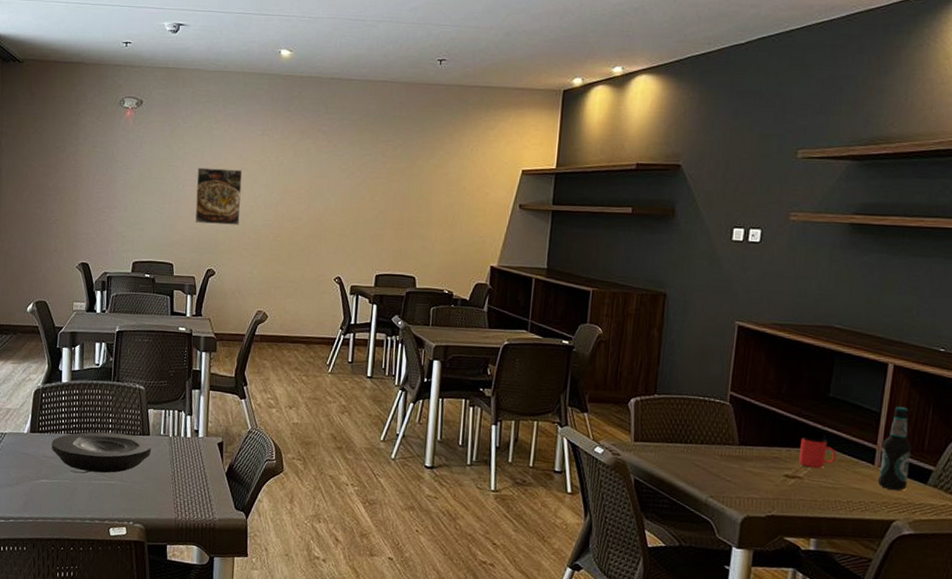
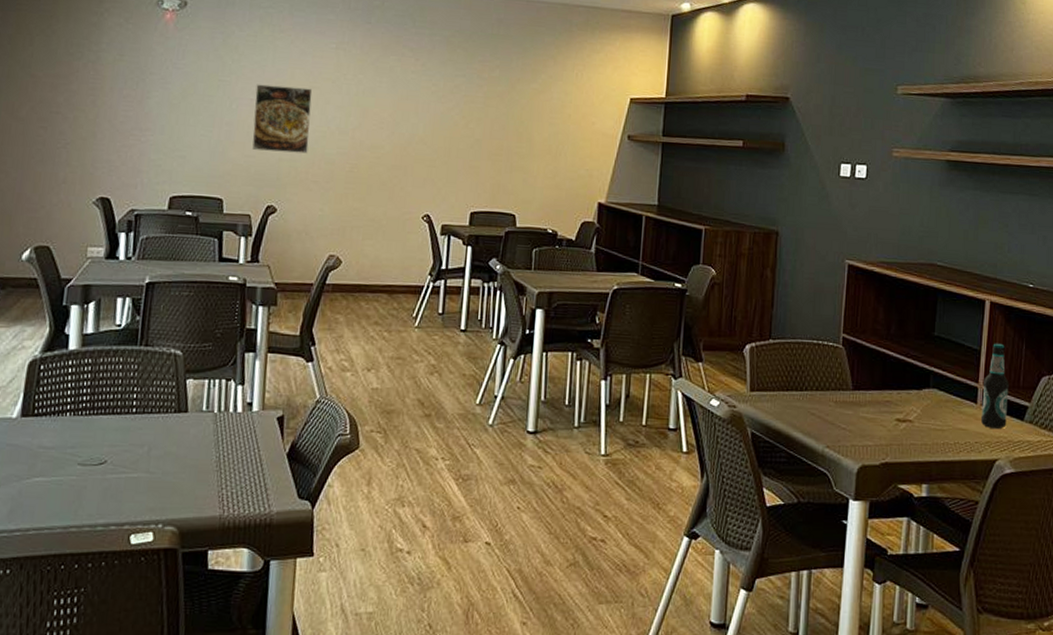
plate: present [51,432,152,473] -> none [50,411,191,464]
cup: present [799,436,837,469] -> none [909,378,943,411]

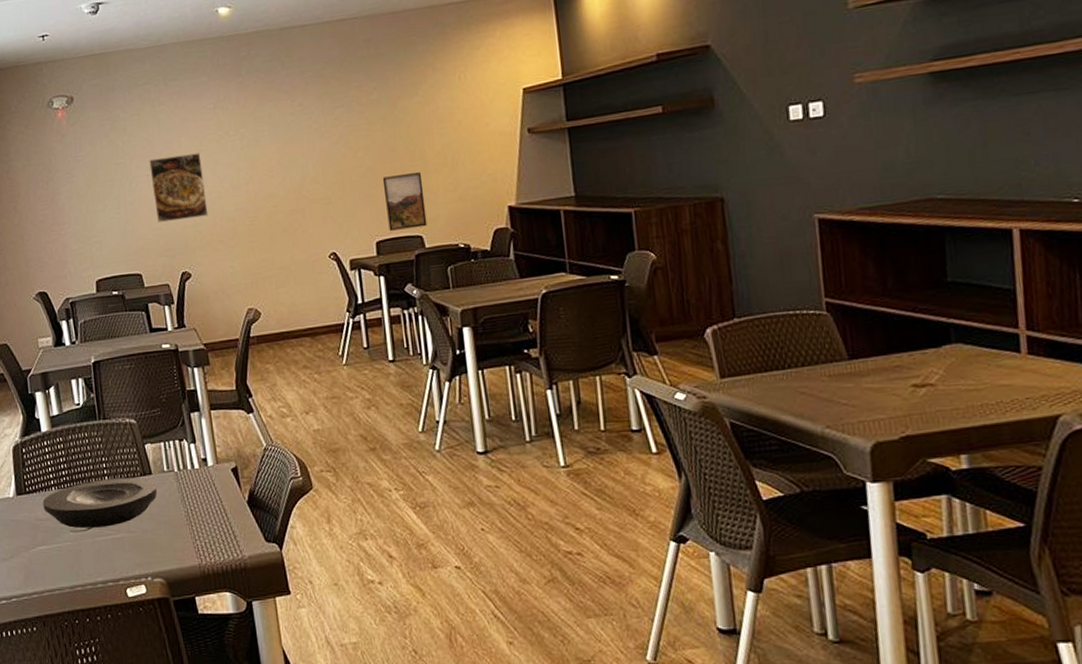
plate: none [50,411,191,464] -> present [42,477,158,529]
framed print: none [485,152,526,207] -> present [382,172,428,231]
bottle: present [980,343,1009,429] -> none [1026,277,1068,379]

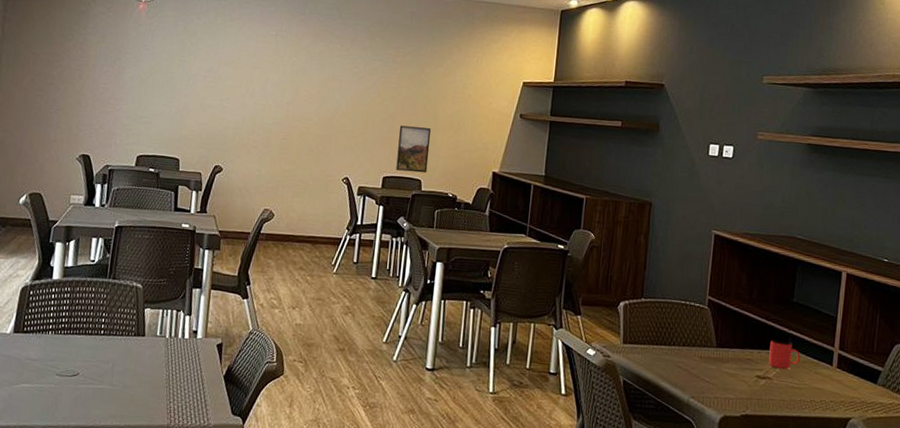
plate: present [42,477,158,529] -> none [36,332,147,377]
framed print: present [149,152,208,223] -> none [204,63,255,123]
cup: none [923,333,972,371] -> present [769,339,801,370]

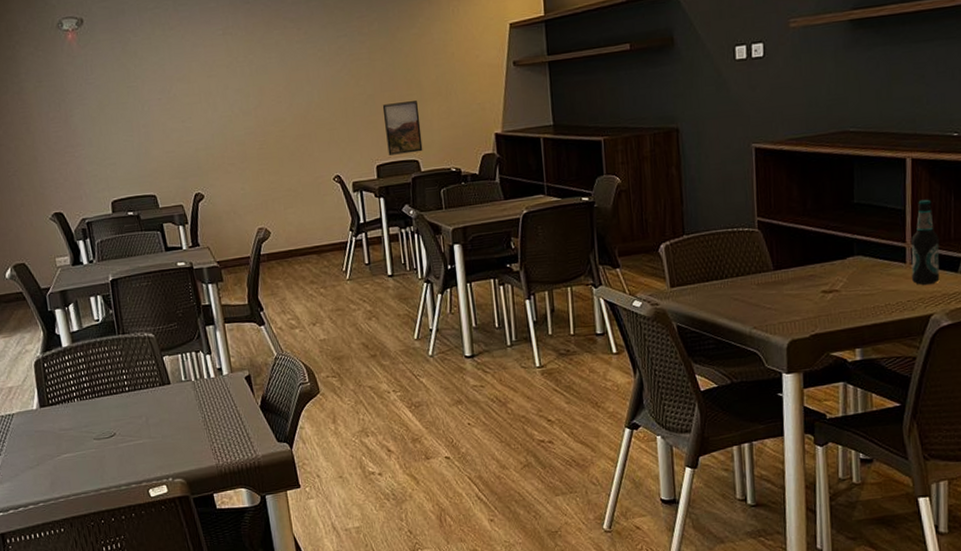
cup: present [769,339,801,370] -> none [833,247,869,279]
bottle: none [835,311,863,390] -> present [911,199,940,285]

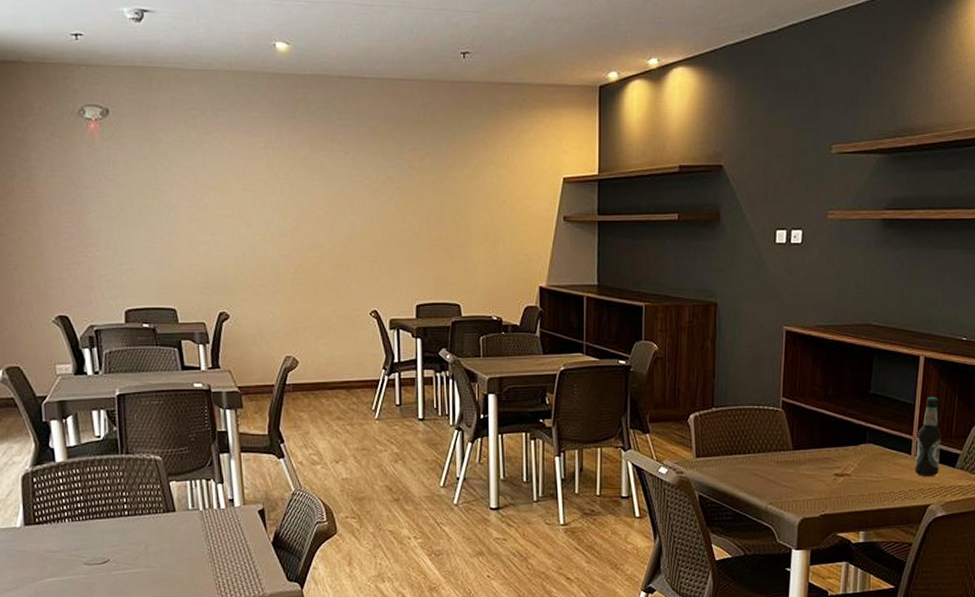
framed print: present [382,101,423,156] -> none [427,243,465,296]

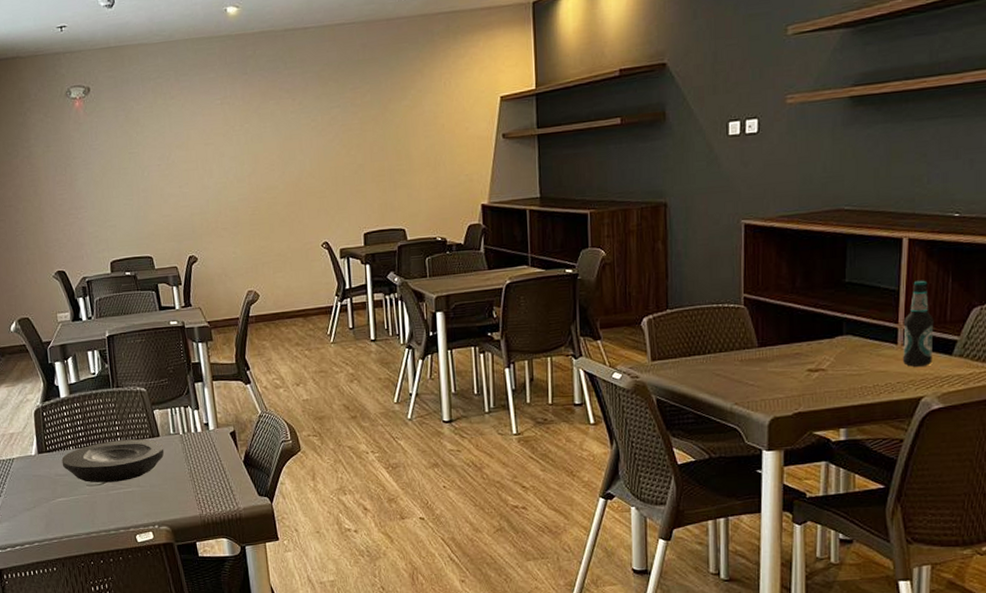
plate: none [54,513,181,562] -> present [61,439,164,483]

